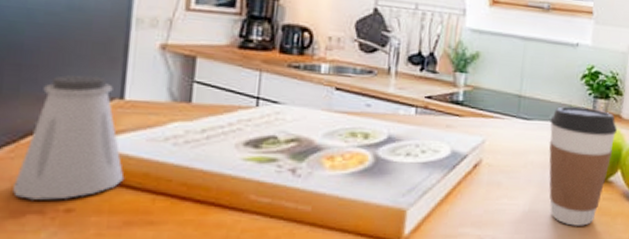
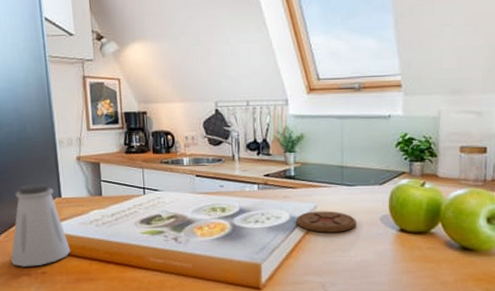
coaster: none [458,146,529,175] -> present [297,211,356,233]
coffee cup: present [549,106,617,226] -> none [371,171,434,272]

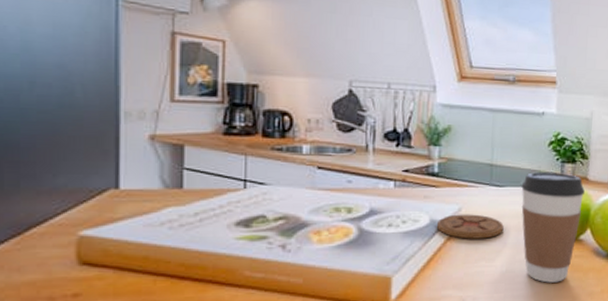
saltshaker: present [11,183,71,267] -> none [23,168,126,287]
coffee cup: none [371,171,434,272] -> present [521,172,585,283]

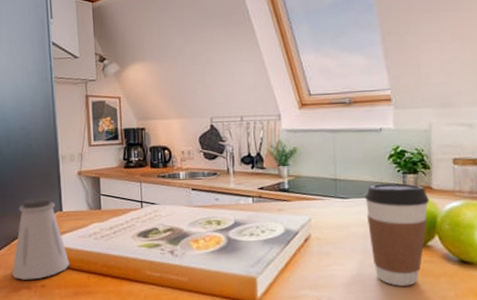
saltshaker: none [23,168,126,287] -> present [12,197,70,280]
coaster: present [437,214,504,239] -> none [291,223,351,246]

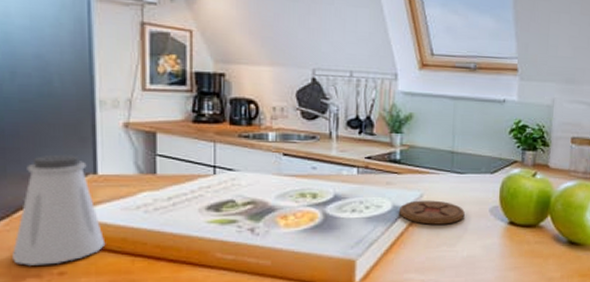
coaster: none [291,223,351,246] -> present [400,200,465,225]
coffee cup: present [365,183,429,286] -> none [482,160,545,268]

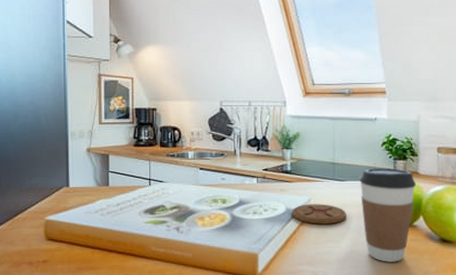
saltshaker: present [12,154,106,266] -> none [13,173,75,255]
coffee cup: none [482,160,545,268] -> present [360,168,416,262]

